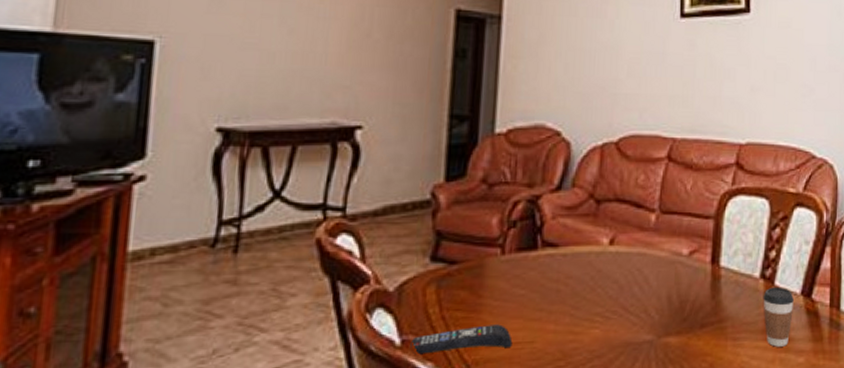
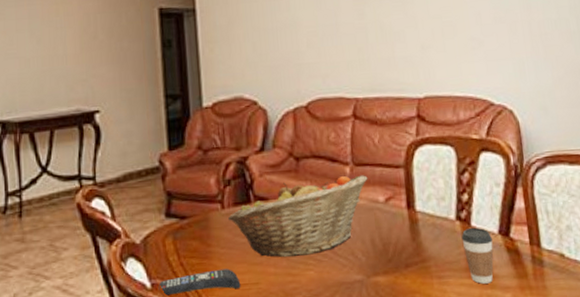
fruit basket: none [508,224,674,314] -> present [228,175,368,258]

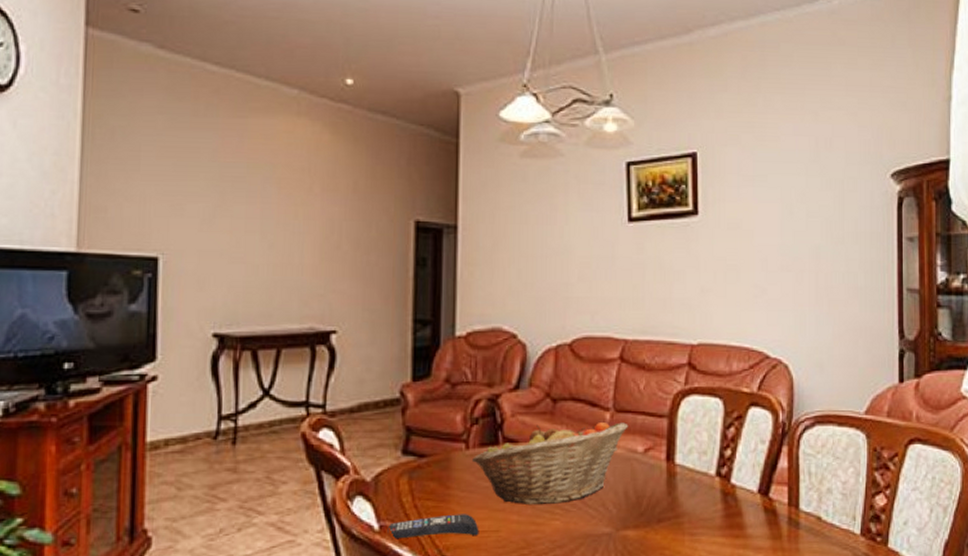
coffee cup: present [461,227,494,284] -> none [719,484,750,543]

